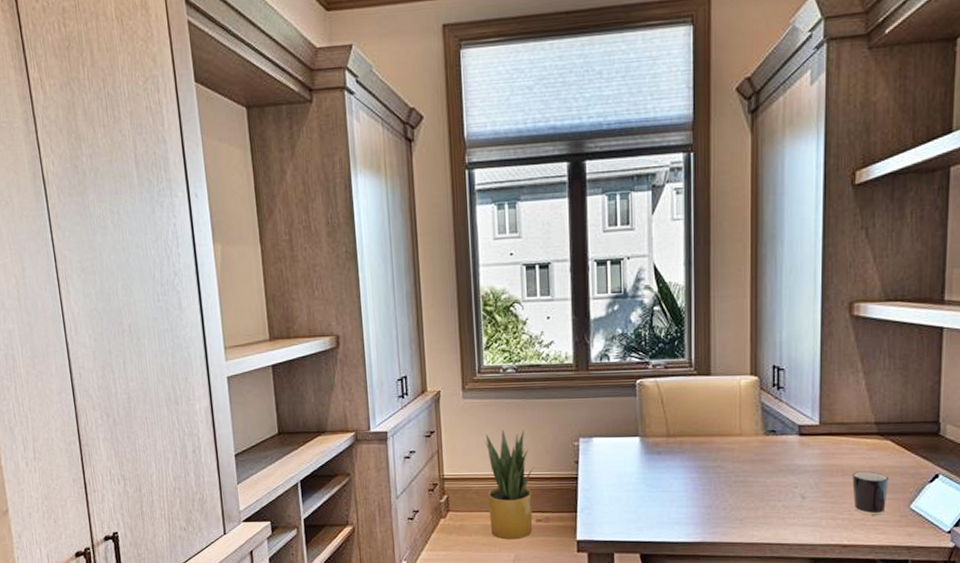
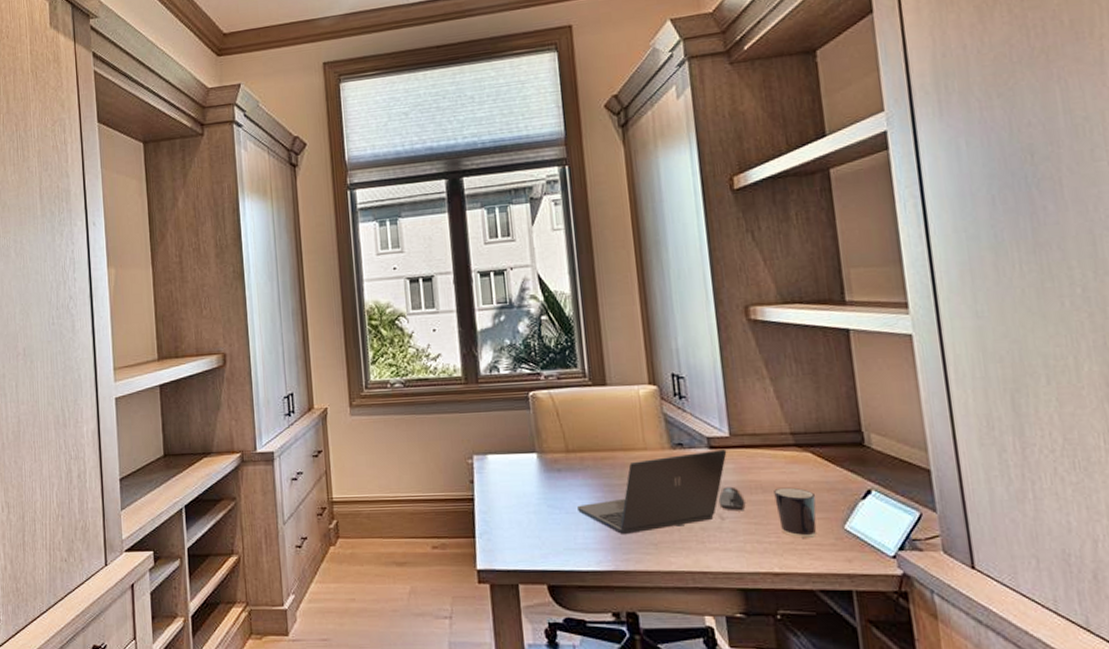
planter: present [484,429,536,540] -> none [373,447,429,570]
laptop: none [673,436,815,512] -> present [577,448,727,535]
computer mouse: none [802,470,826,492] -> present [718,486,746,512]

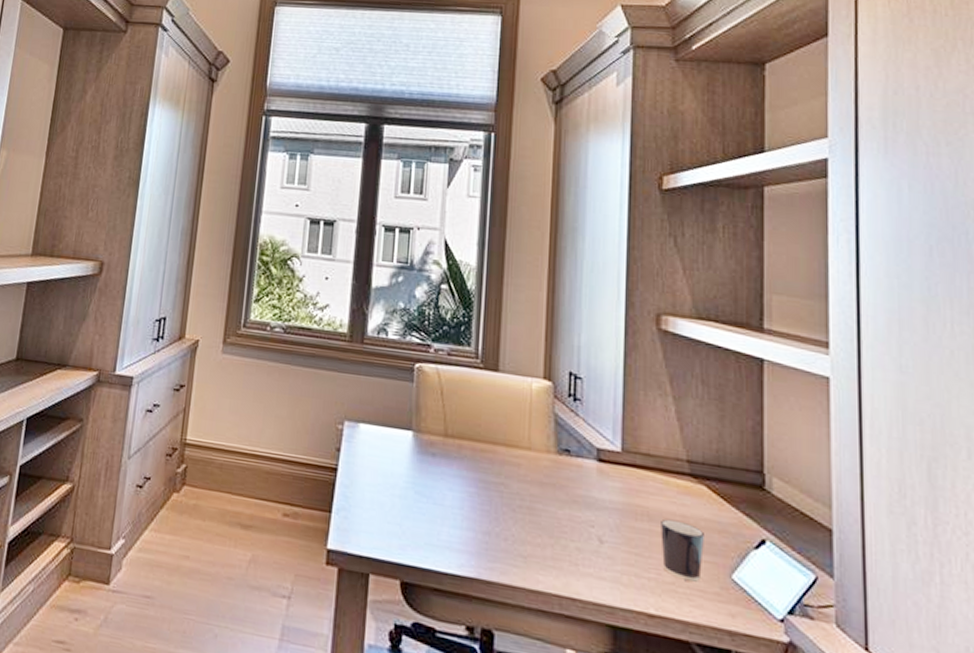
laptop: present [577,448,727,535] -> none [447,460,616,542]
computer mouse: present [718,486,746,512] -> none [600,507,628,537]

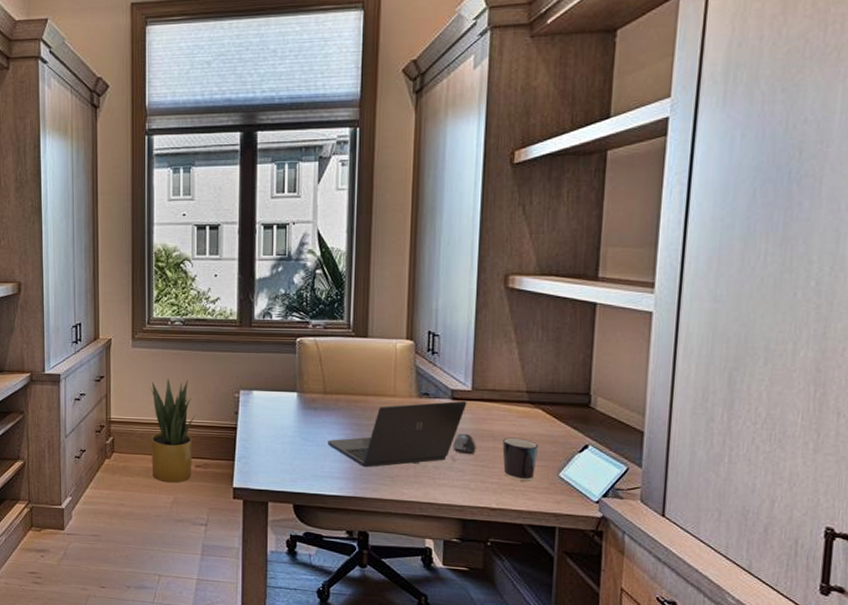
planter: none [229,396,291,535] -> present [150,378,197,483]
laptop: none [447,460,616,542] -> present [328,400,467,468]
computer mouse: none [600,507,628,537] -> present [453,433,476,455]

